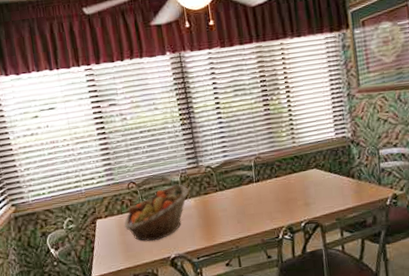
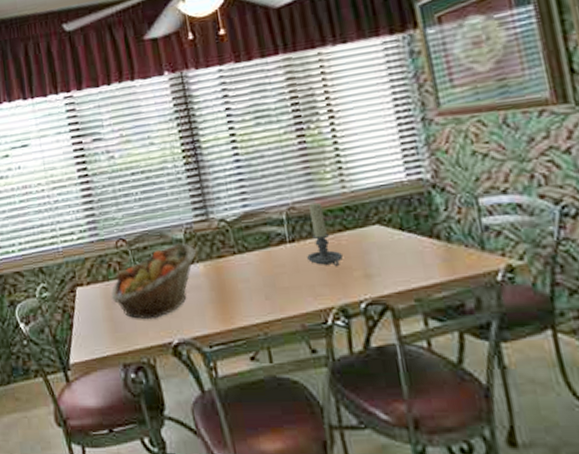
candle holder: none [267,153,291,198] -> present [307,202,342,266]

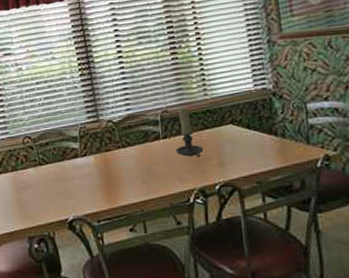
fruit basket: present [111,243,196,320] -> none [19,139,88,201]

